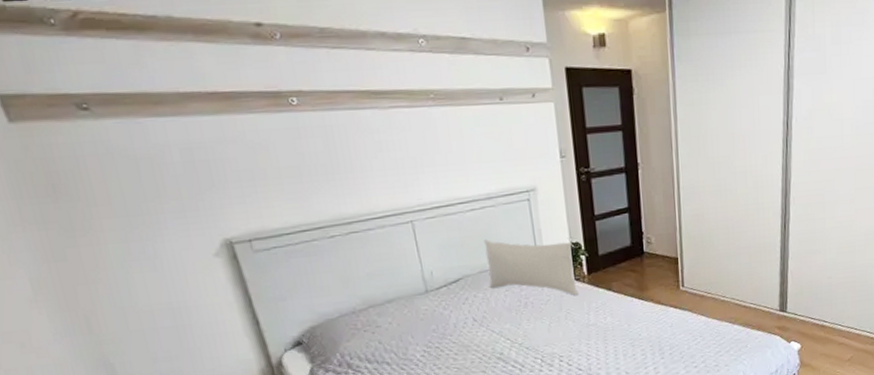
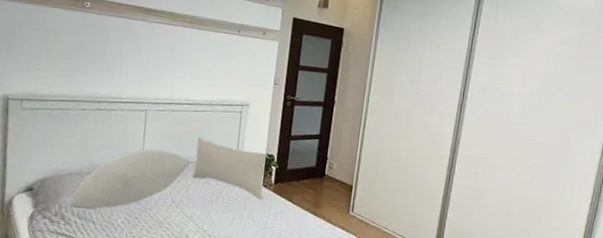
pillow: none [351,263,484,352] -> present [68,149,191,209]

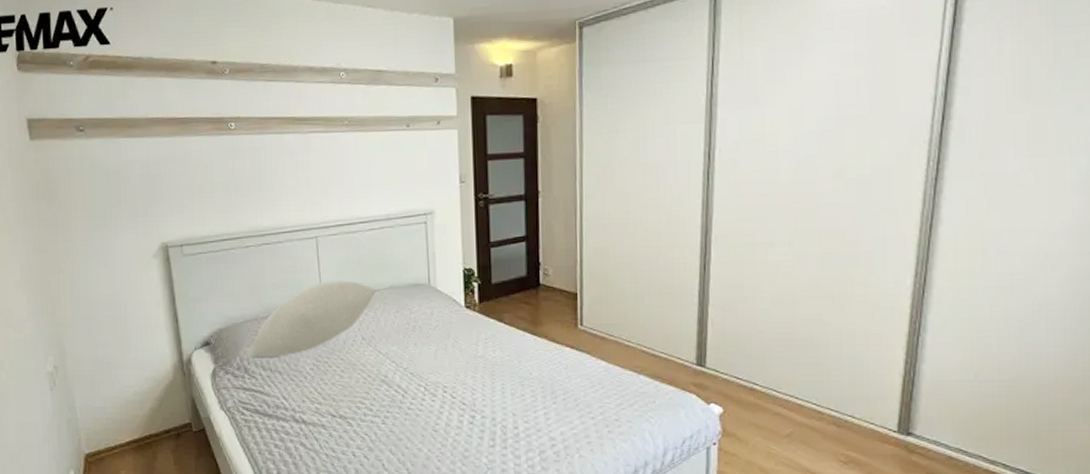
pillow: present [193,137,268,200] -> none [380,259,468,324]

